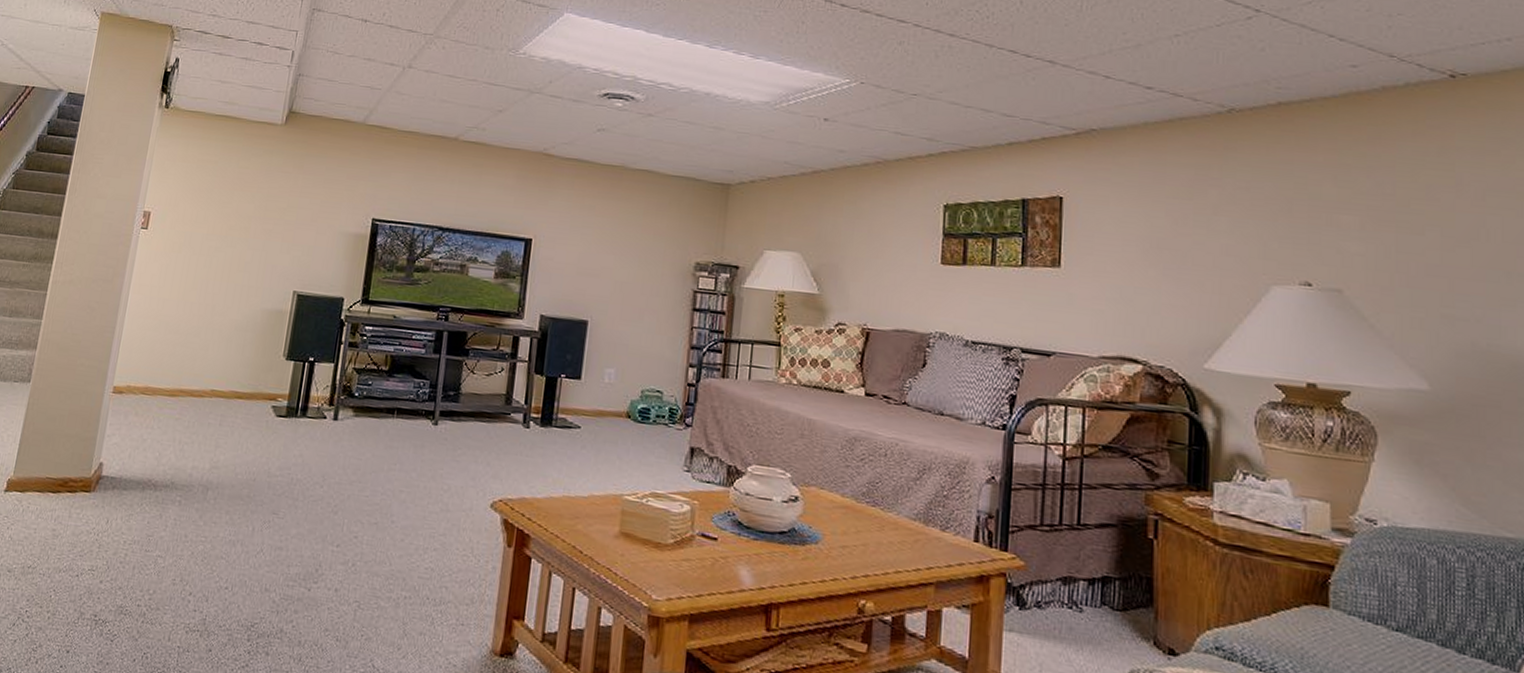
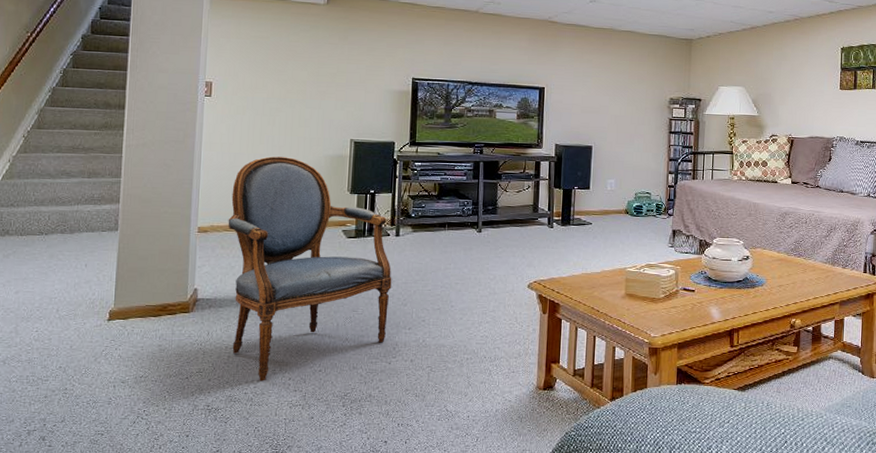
armchair: none [131,306,325,593] -> present [228,156,392,381]

